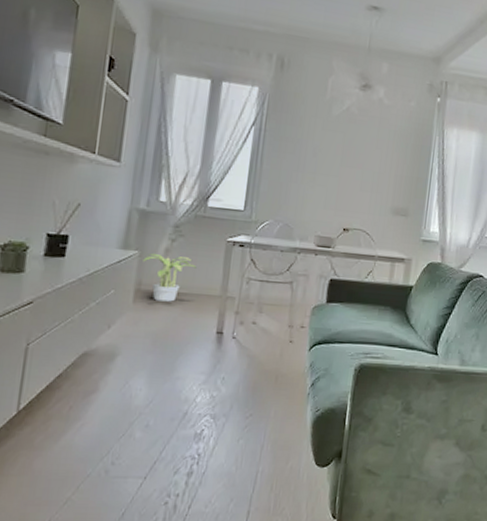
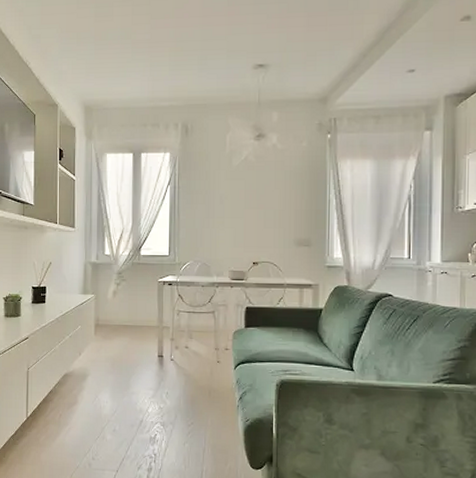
potted plant: present [143,254,197,302] -> none [98,296,137,333]

